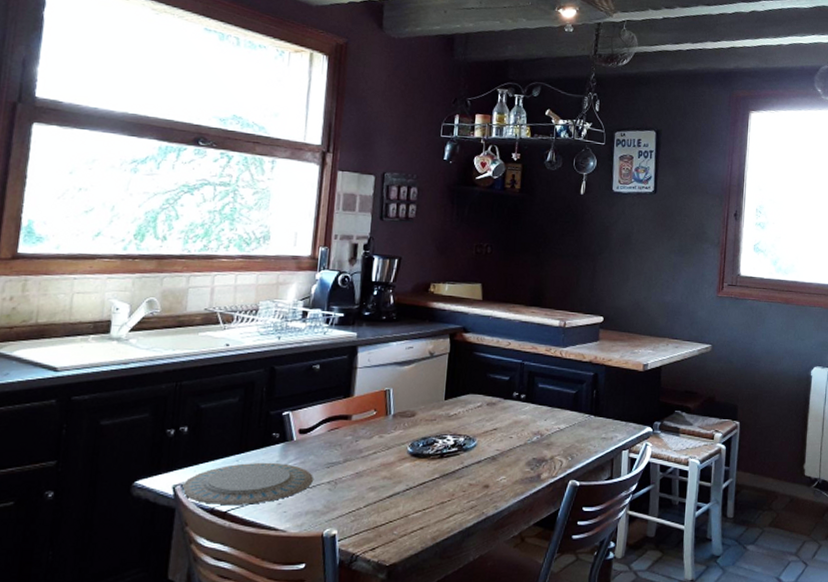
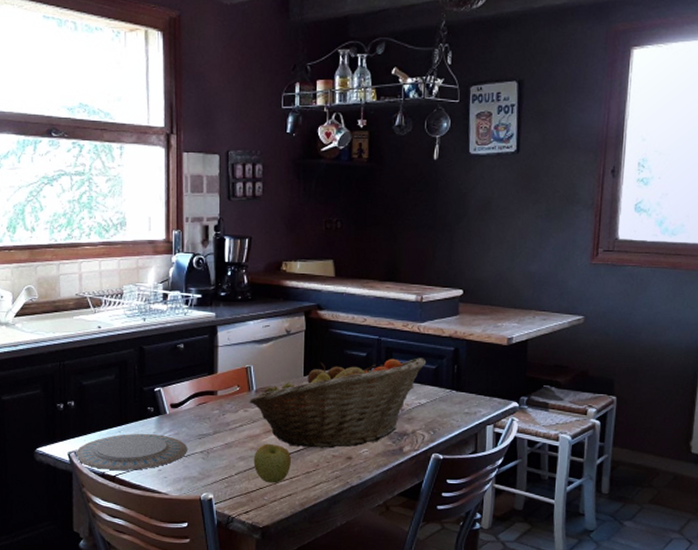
apple: none [384,472,426,516] -> present [253,443,291,484]
fruit basket: none [385,382,567,476] -> present [249,357,427,449]

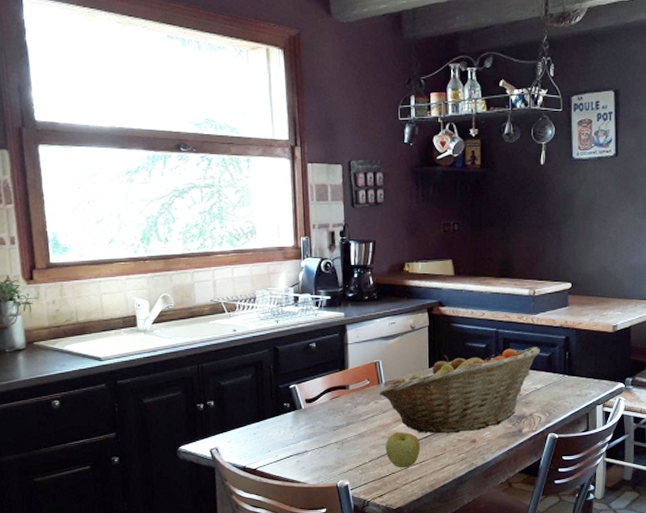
plate: present [75,434,187,470] -> none [216,428,323,463]

